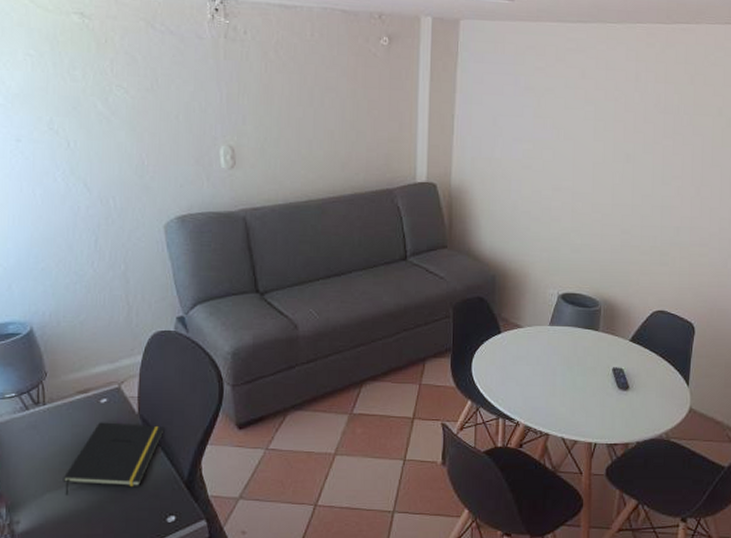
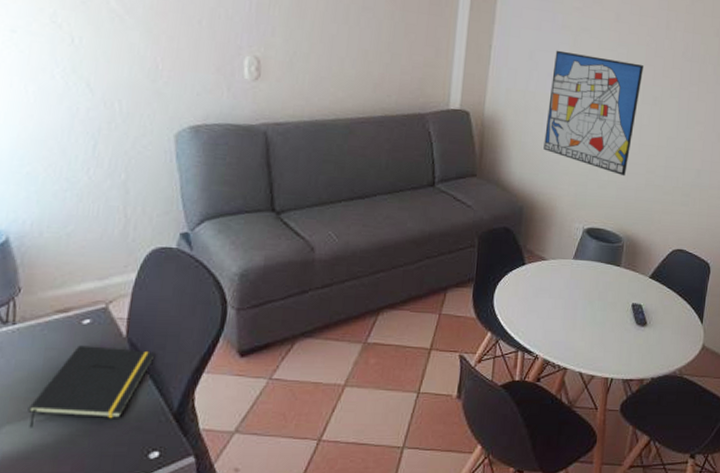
wall art: none [513,114,614,239] -> present [543,50,644,177]

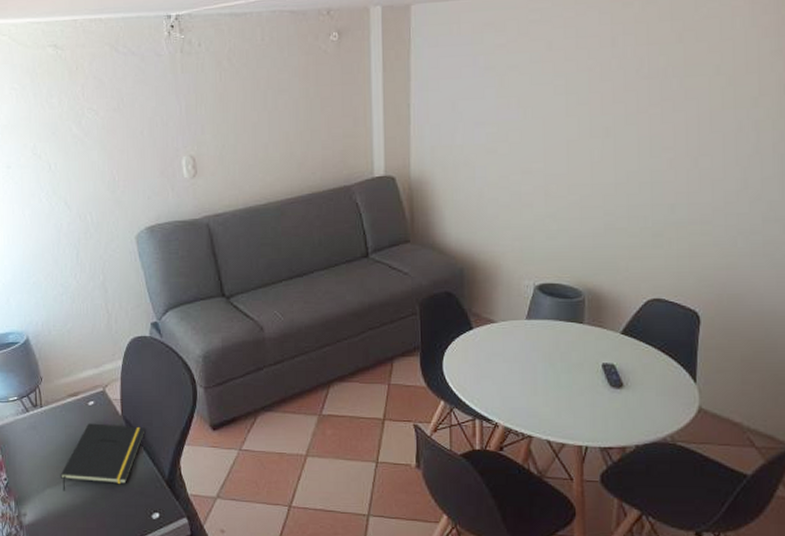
wall art: present [543,50,644,177] -> none [478,93,589,223]

